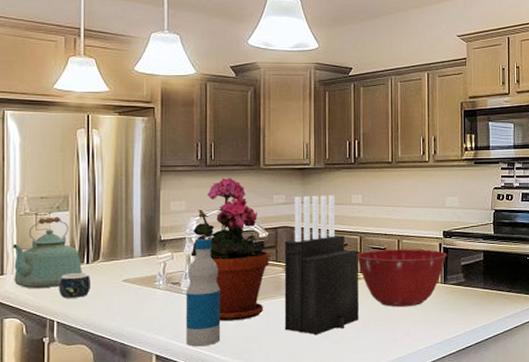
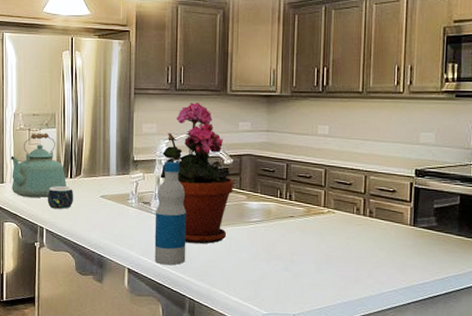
knife block: present [284,195,359,335] -> none [246,124,323,266]
mixing bowl: present [358,249,447,308] -> none [322,184,418,247]

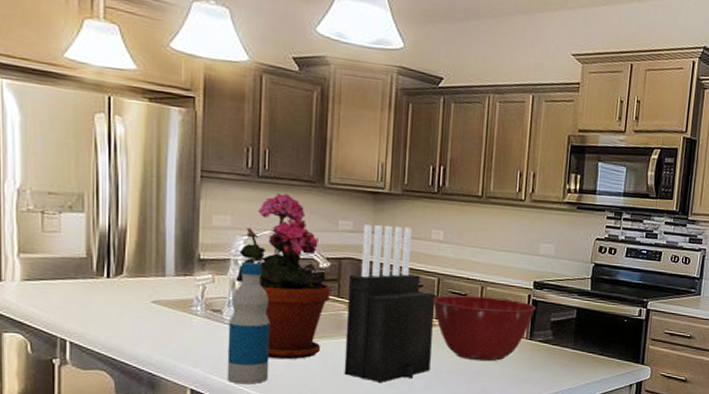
kettle: present [11,133,66,198] -> none [13,217,101,302]
mug: present [47,185,73,209] -> none [72,287,111,317]
knife block: none [246,124,323,266] -> present [344,224,436,383]
mixing bowl: none [322,184,418,247] -> present [434,295,536,362]

